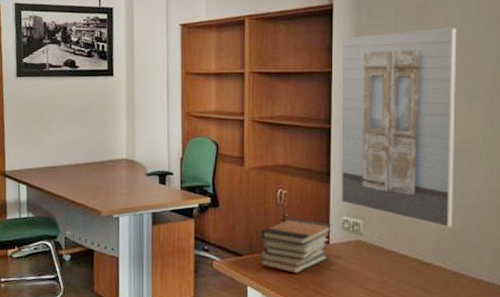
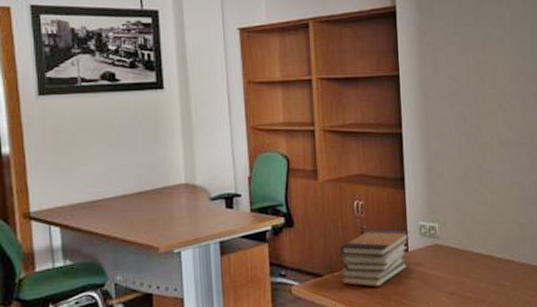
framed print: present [341,28,457,228] -> none [408,29,518,222]

